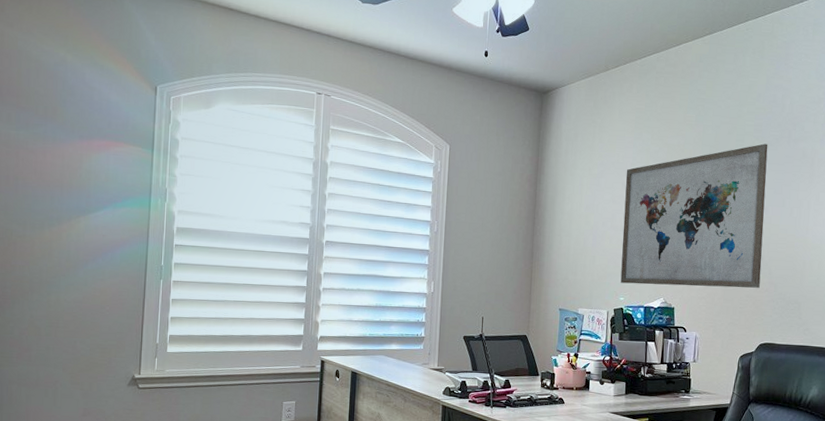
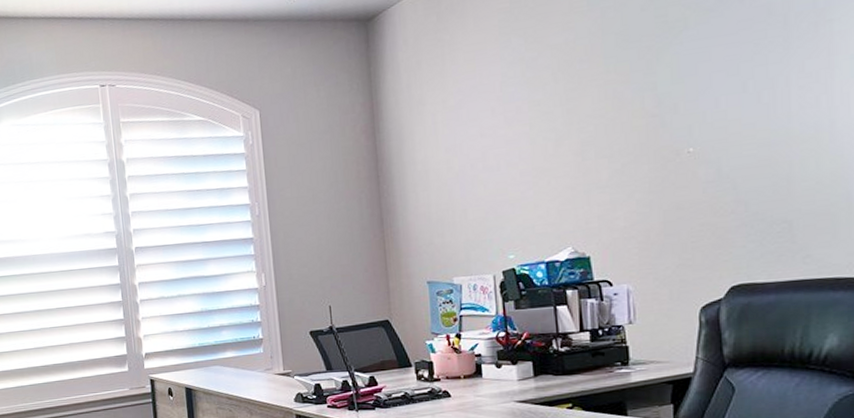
wall art: present [620,143,768,288] -> none [494,10,720,237]

